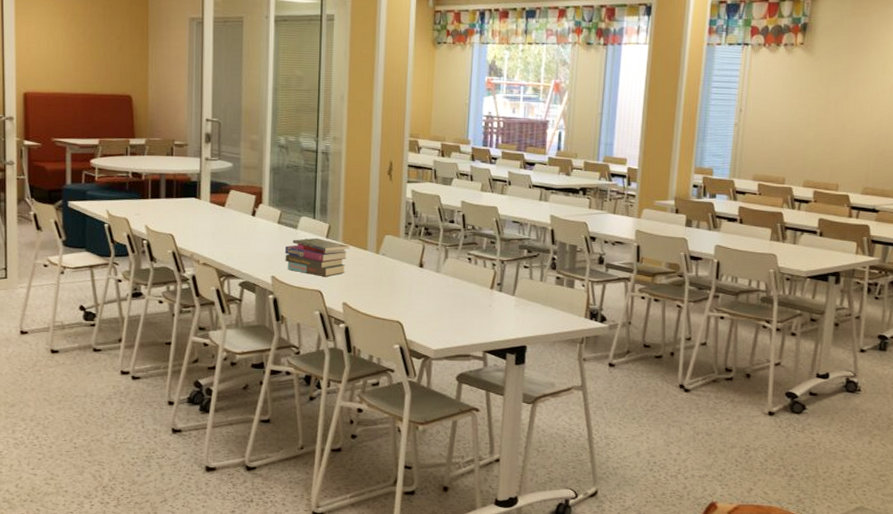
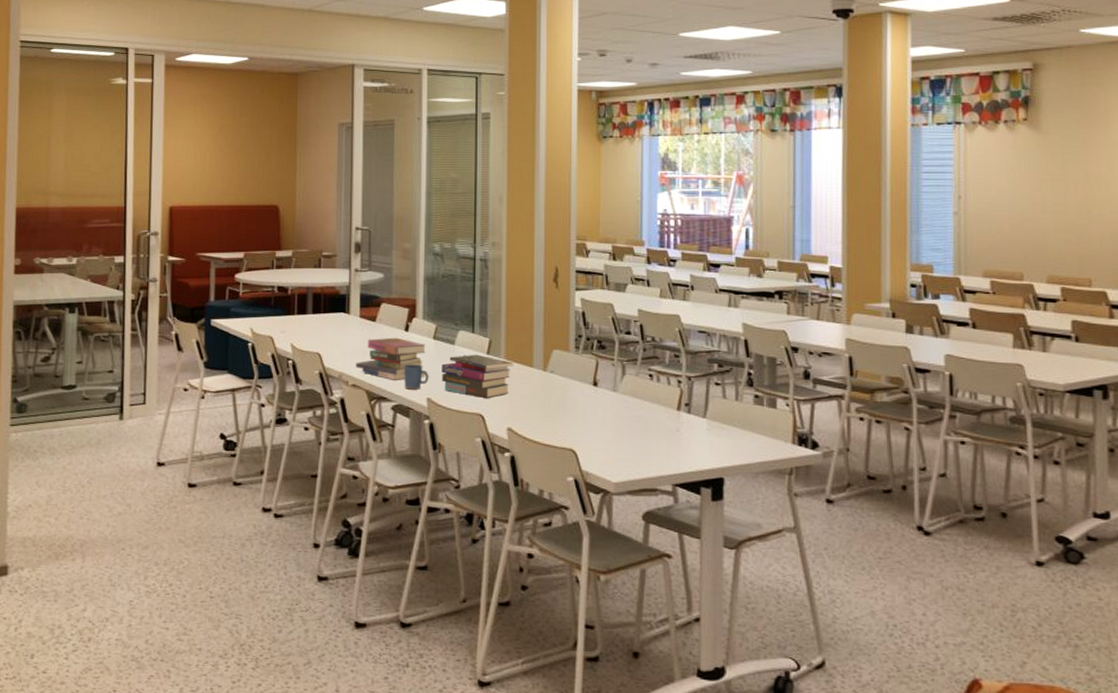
books: none [205,221,271,260] -> present [355,337,426,380]
mug: none [251,245,274,268] -> present [404,364,429,390]

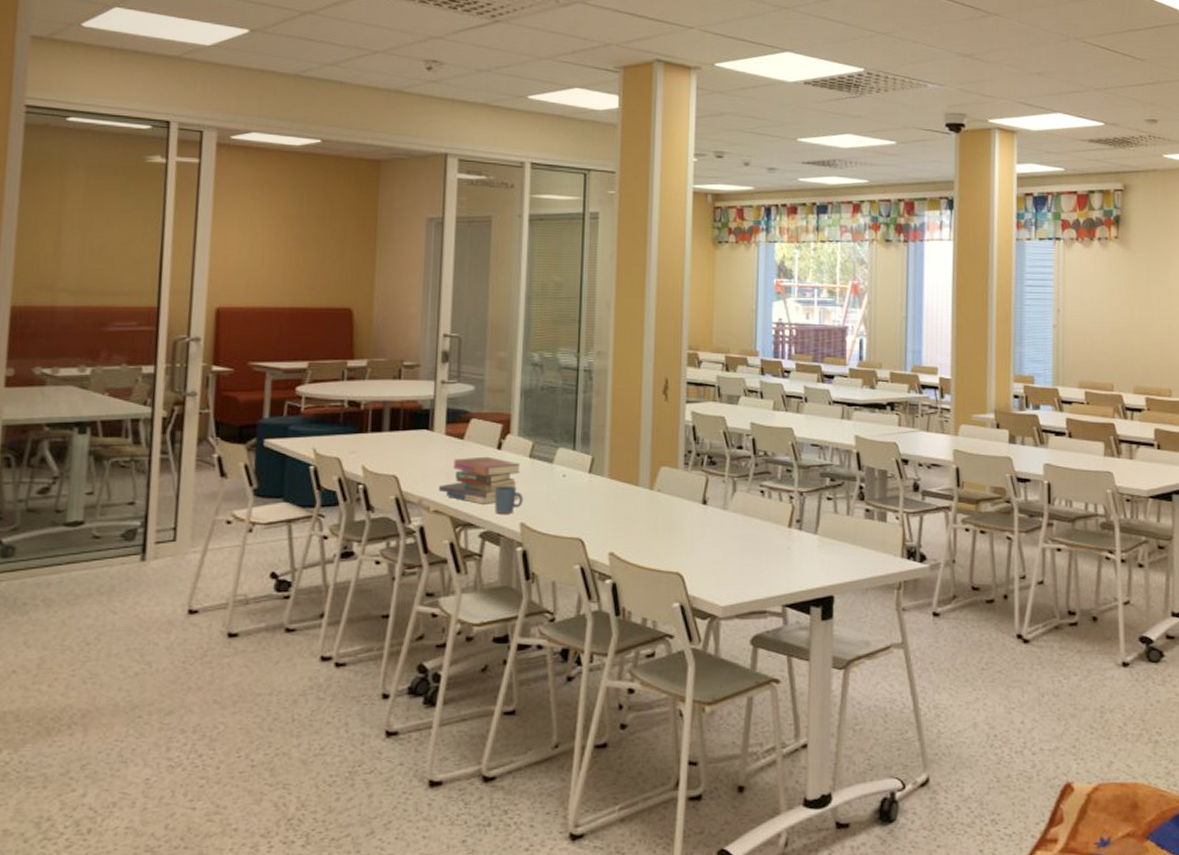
books: present [442,354,514,399] -> none [537,473,618,522]

